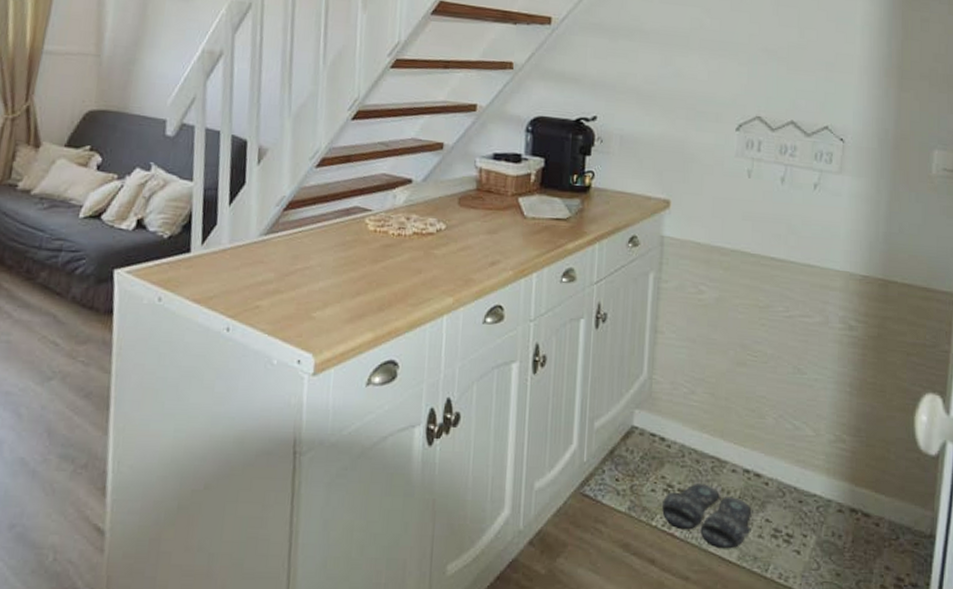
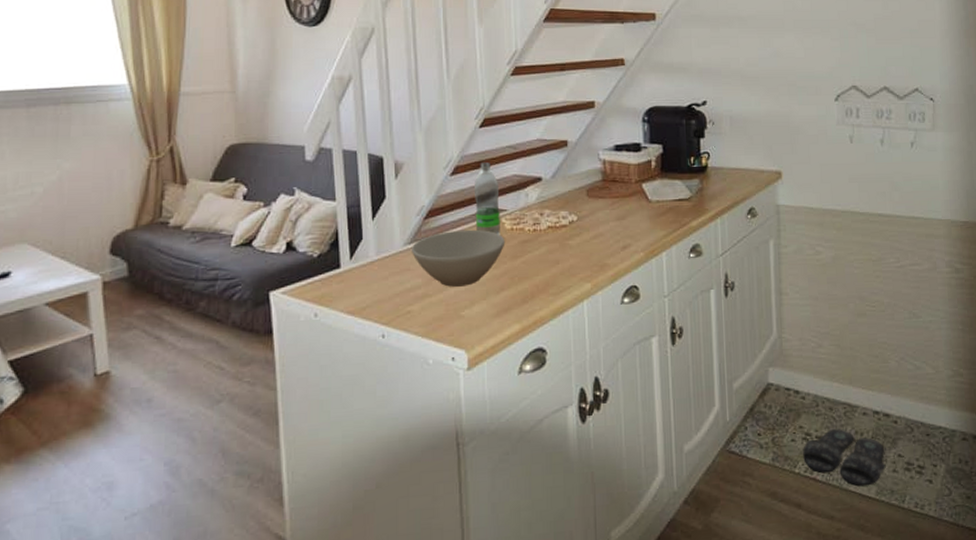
bowl: none [266,226,367,286] -> present [410,229,506,287]
bottle: none [337,157,366,236] -> present [473,163,501,235]

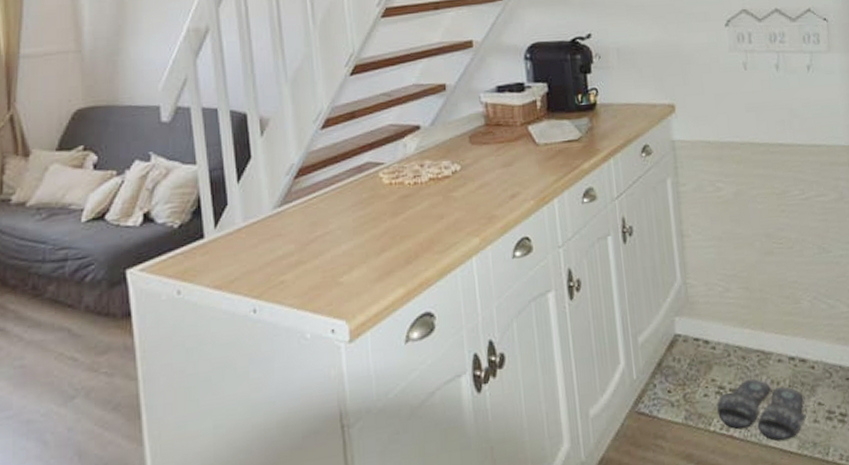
bowl: present [410,229,506,287] -> none [281,186,384,252]
bottle: present [473,163,501,235] -> none [347,113,379,191]

